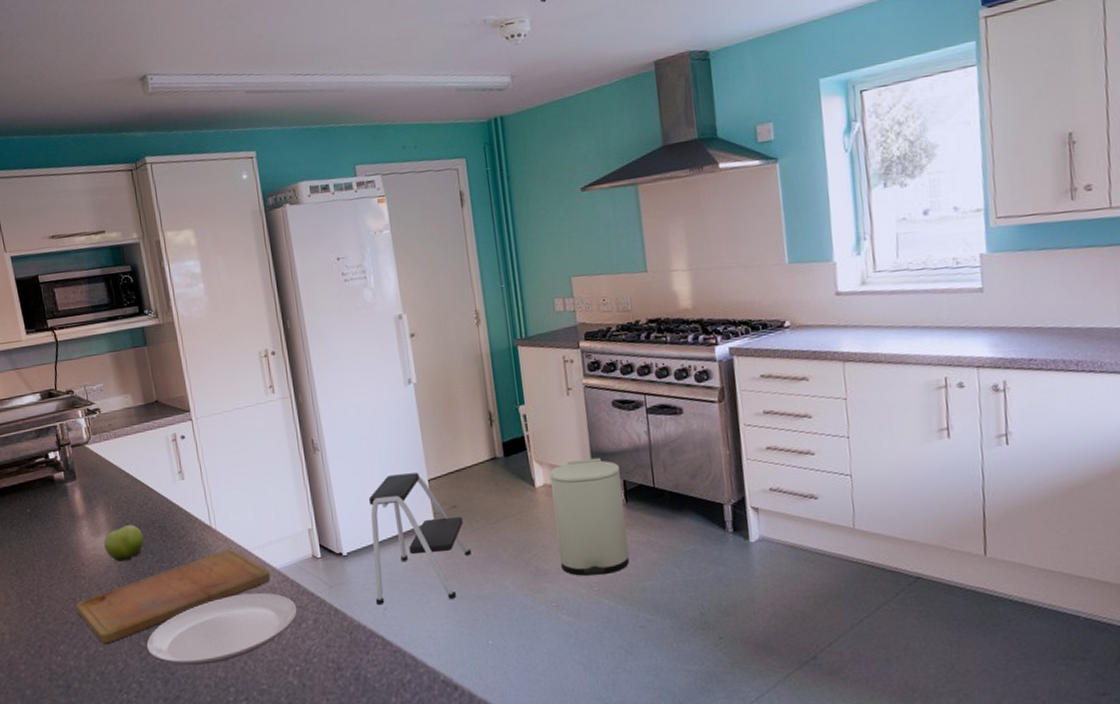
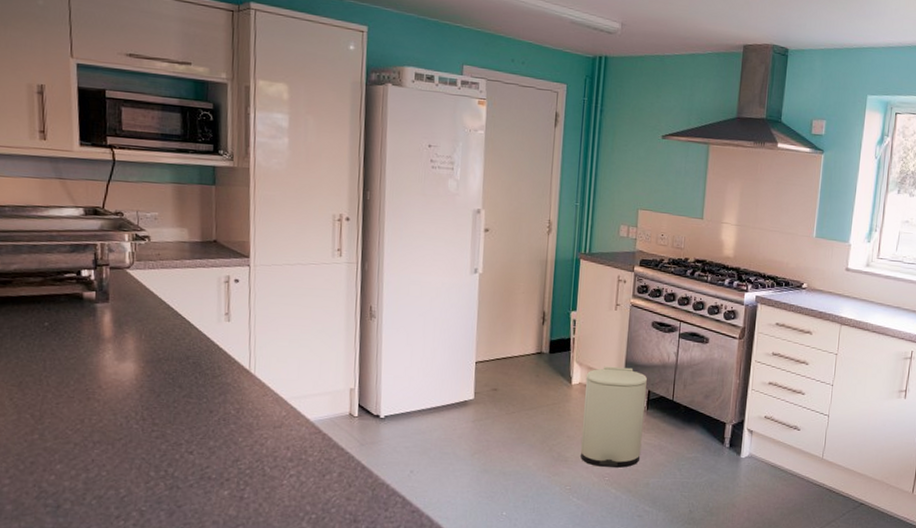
cutting board: present [76,549,270,644] -> none [83,395,303,469]
fruit: present [104,524,144,562] -> none [128,354,174,391]
plate: present [146,592,297,666] -> none [156,439,324,502]
step stool: present [368,472,472,606] -> none [403,352,503,471]

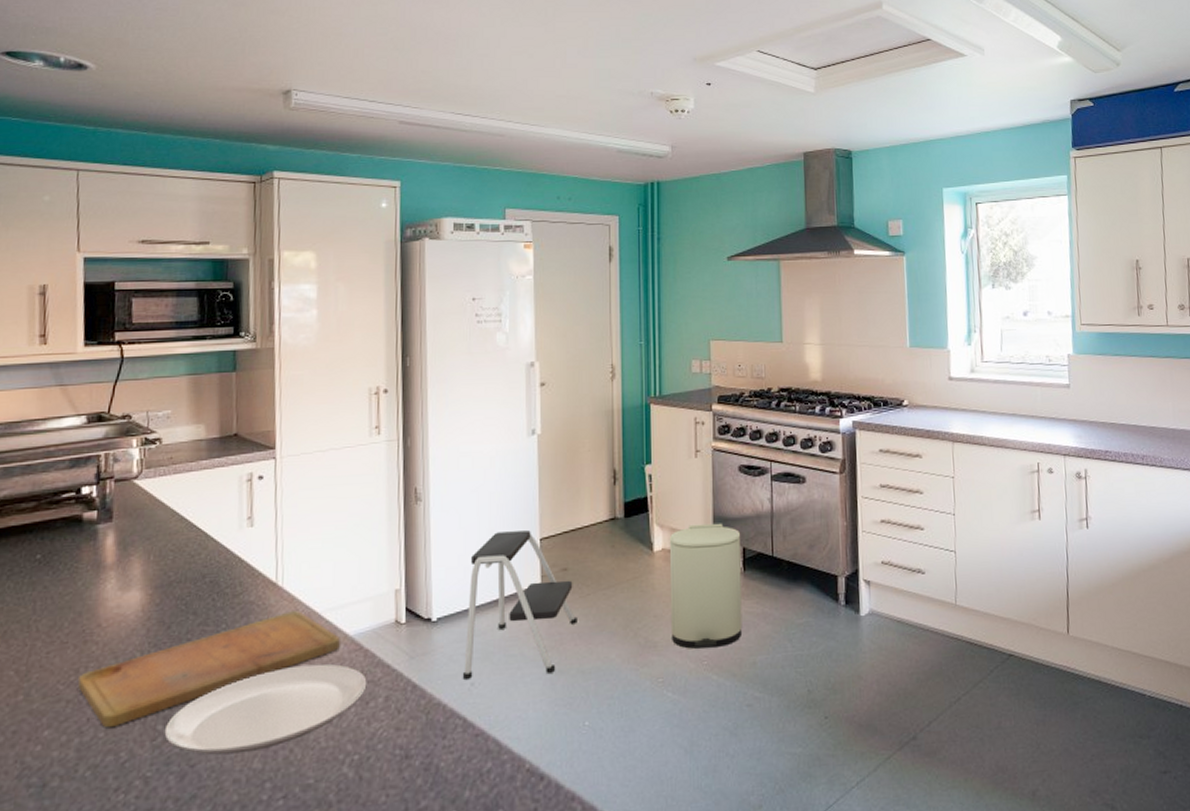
cutting board: none [83,395,303,469] -> present [77,611,340,728]
plate: none [156,439,324,502] -> present [164,664,367,755]
step stool: none [403,352,503,471] -> present [462,530,577,681]

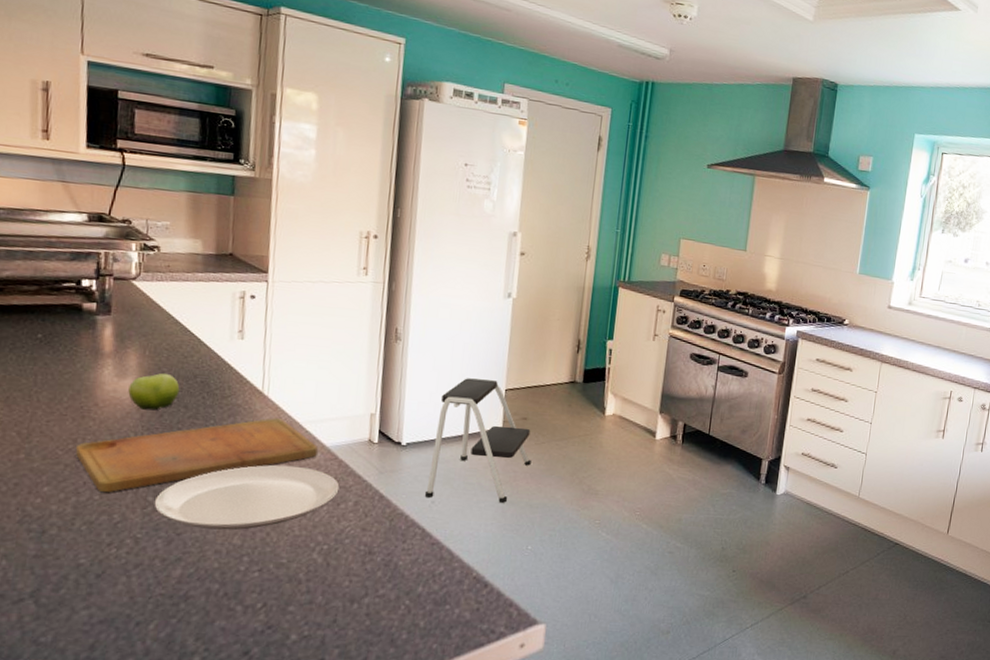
fruit: none [133,577,188,624] -> present [128,371,180,410]
pedal bin: present [669,523,743,649] -> none [611,397,683,503]

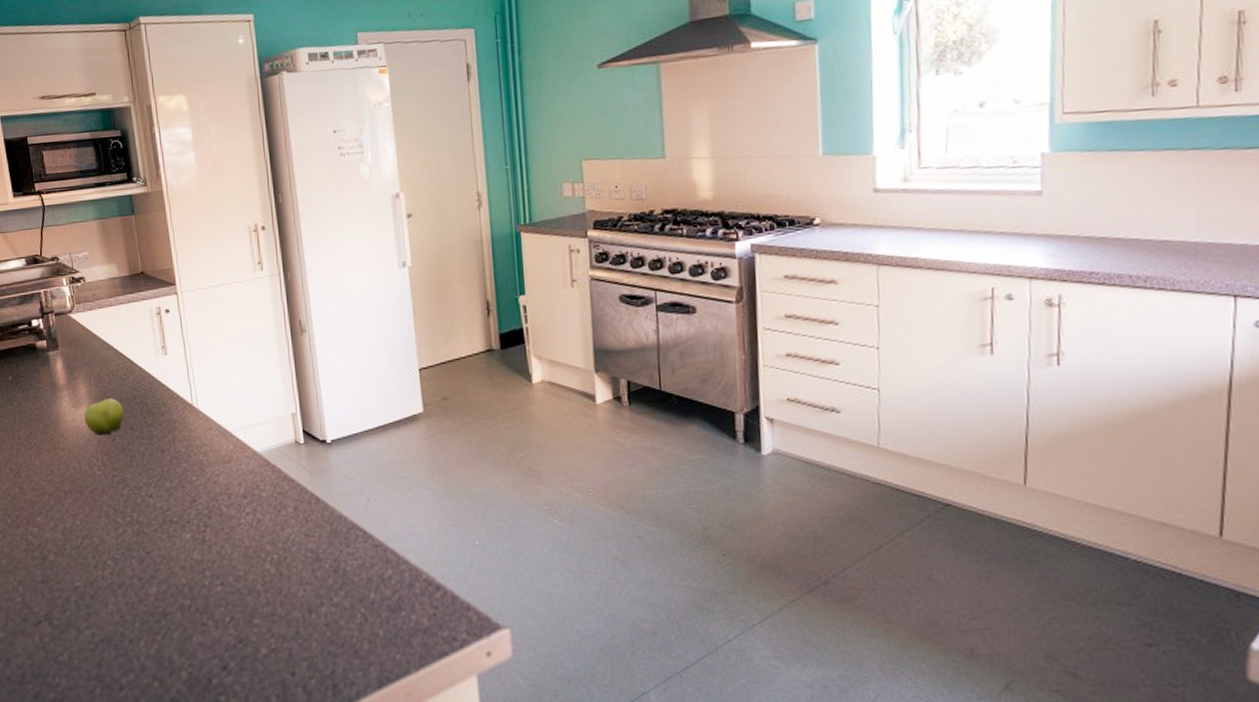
cutting board: present [75,418,318,493] -> none [54,429,251,518]
plate: present [154,465,340,530] -> none [123,475,277,546]
step stool: present [424,378,531,503] -> none [355,361,461,497]

